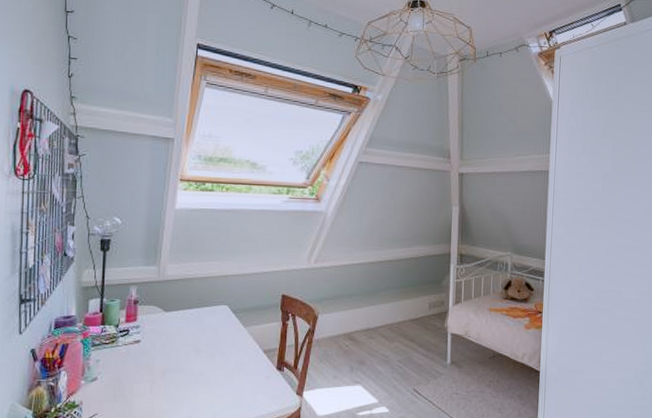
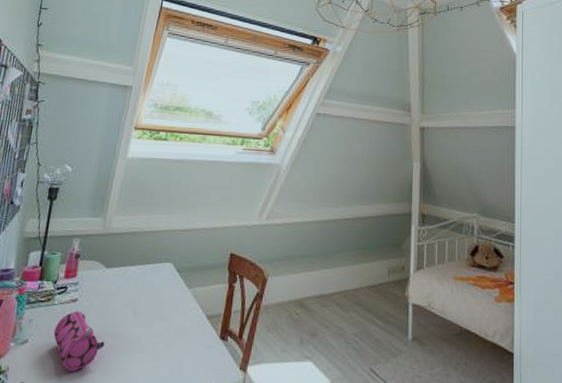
pencil case: none [121,350,170,402] -> present [53,310,105,371]

